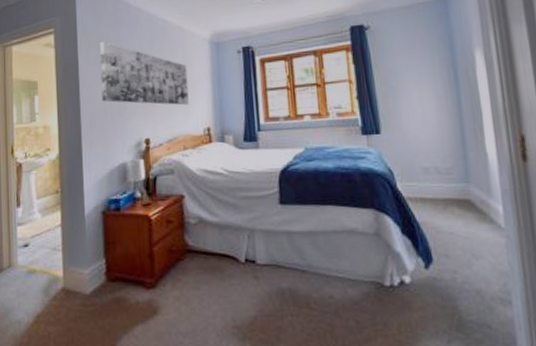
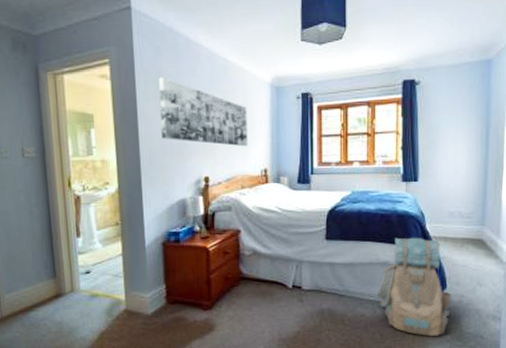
backpack: none [346,199,442,325] -> present [376,237,451,336]

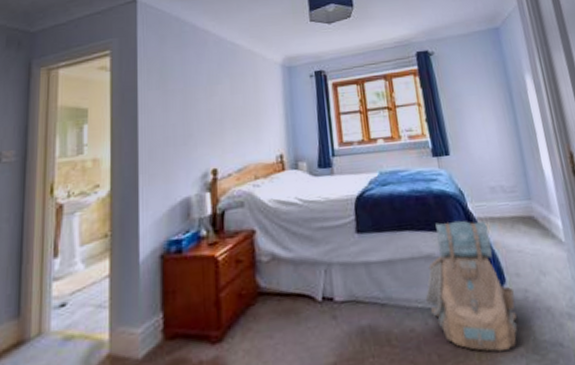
wall art: present [158,76,248,147] -> none [162,64,260,132]

